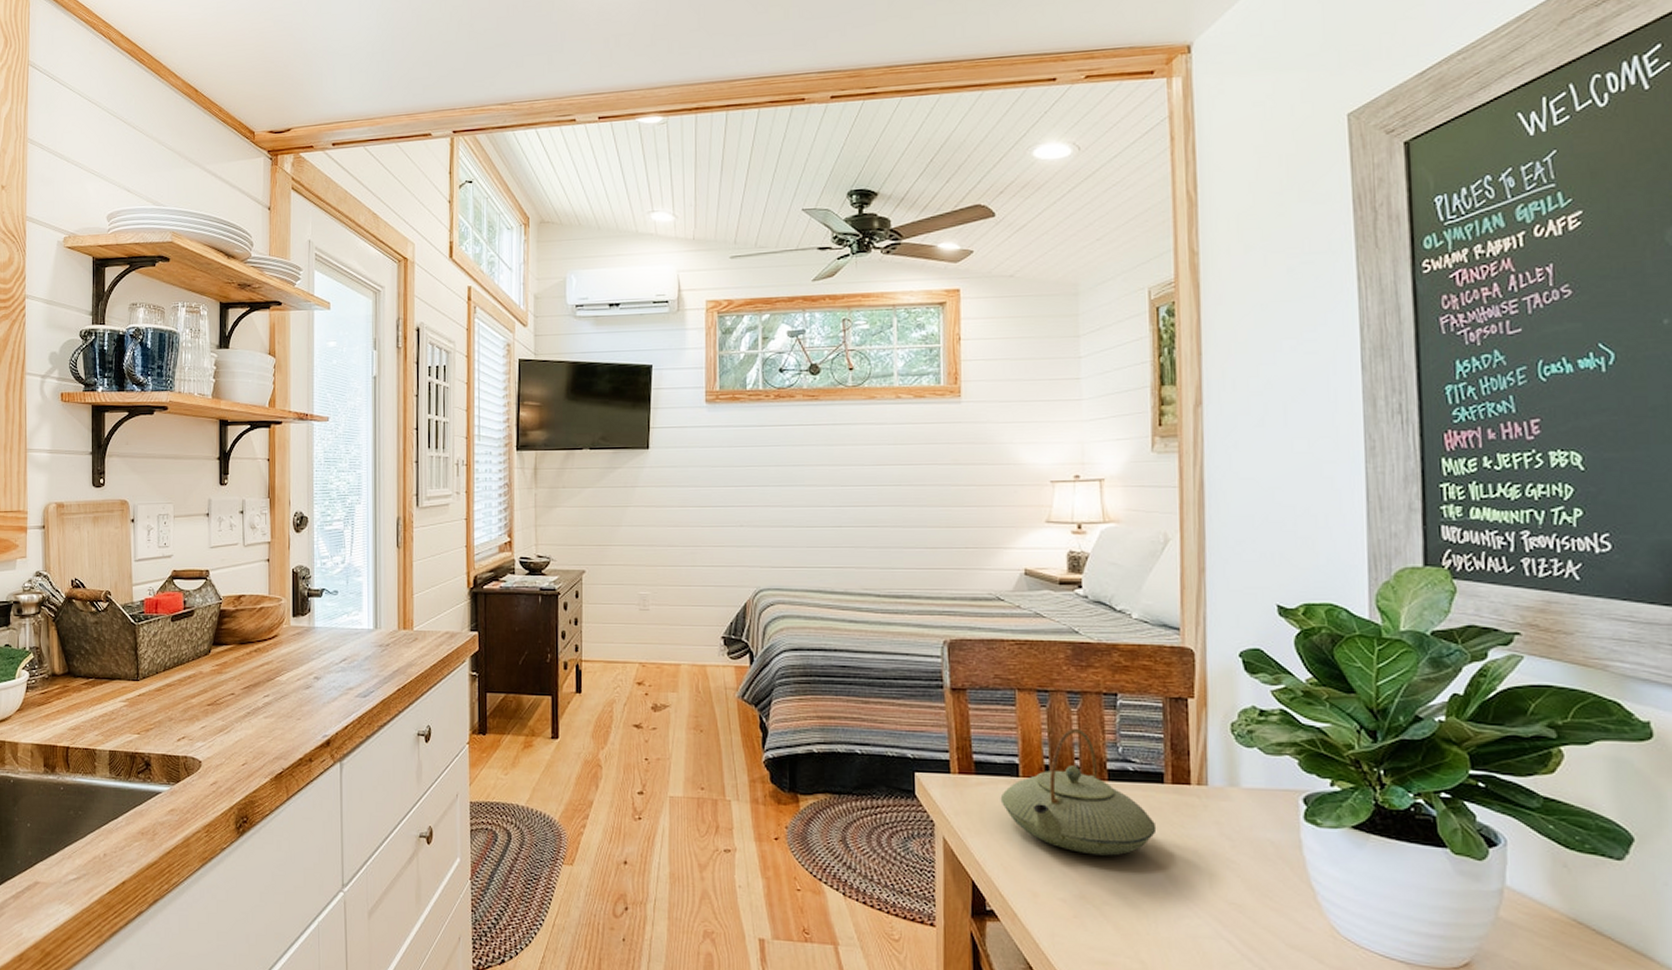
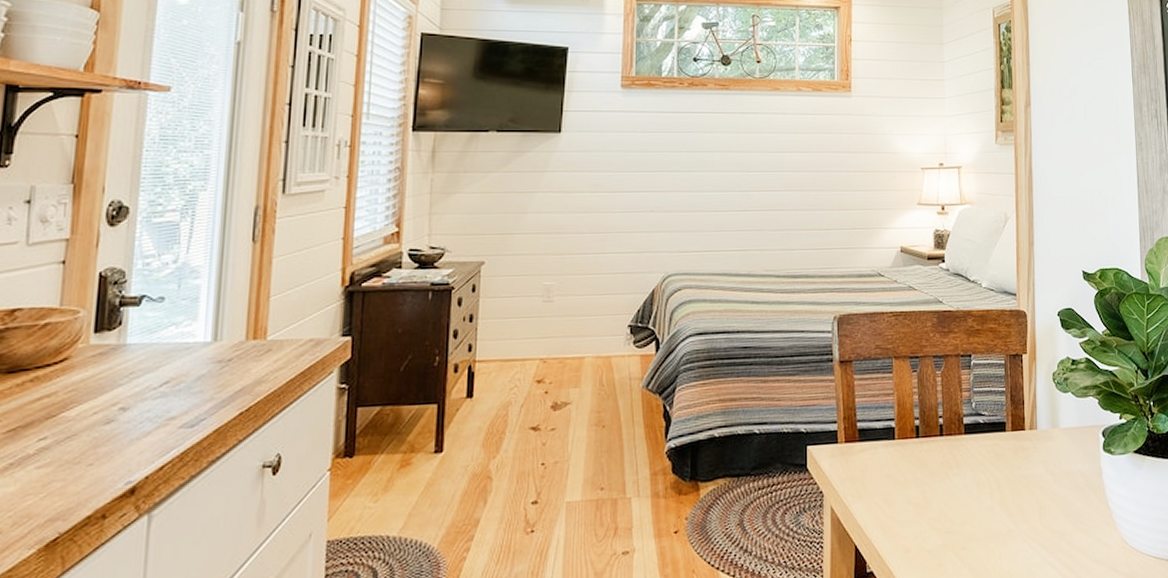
teapot: present [1000,729,1157,856] -> none [879,389,1001,505]

